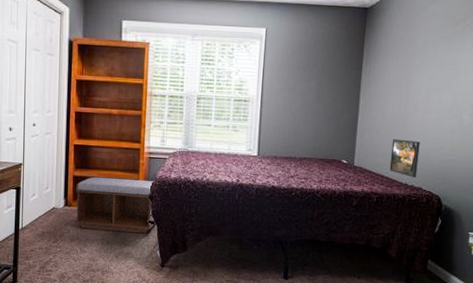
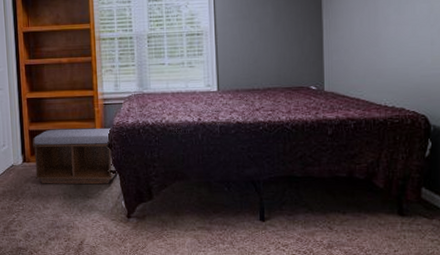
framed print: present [389,139,420,177] -> none [364,57,397,98]

